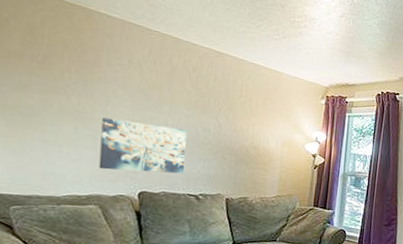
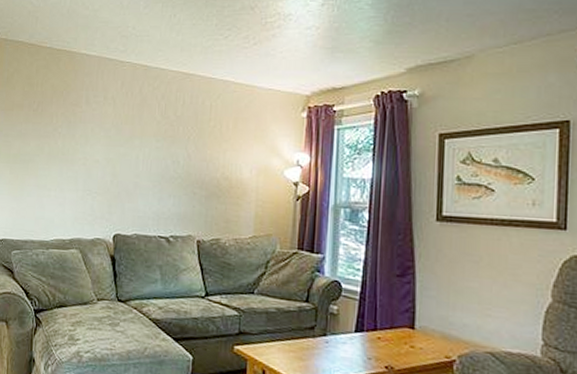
wall art: present [98,117,187,174] -> none [79,158,157,214]

